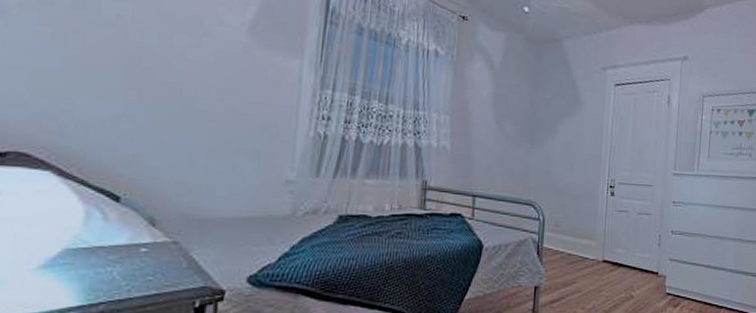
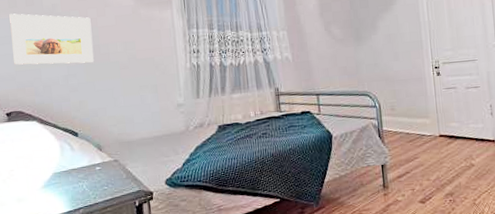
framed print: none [30,12,176,105] -> present [9,13,94,65]

